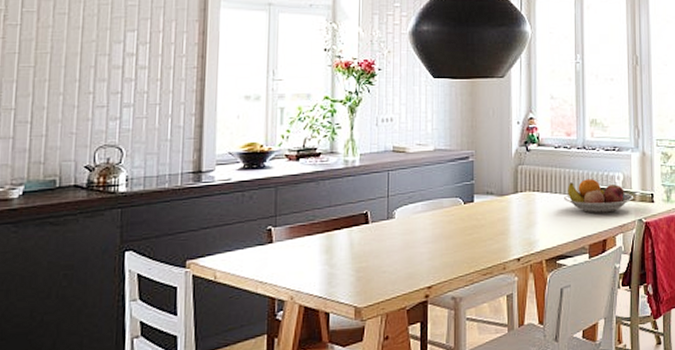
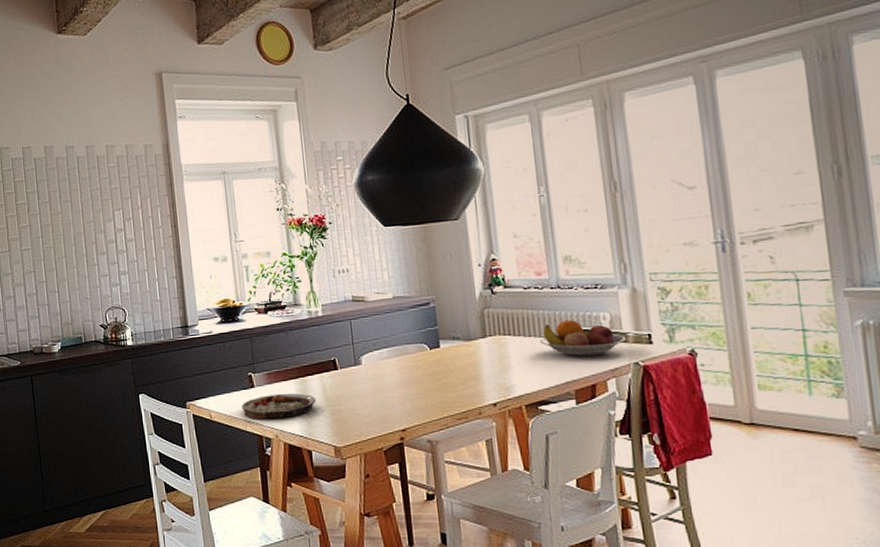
plate: none [254,249,341,279] -> present [241,393,316,419]

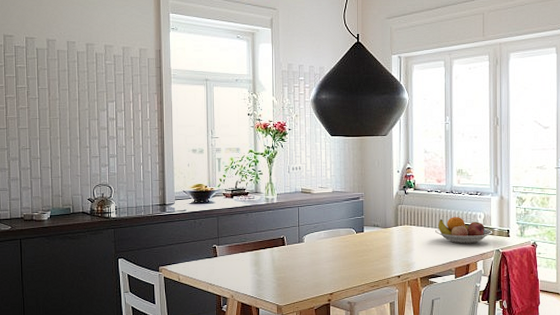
plate: present [241,393,316,419] -> none [205,262,266,283]

